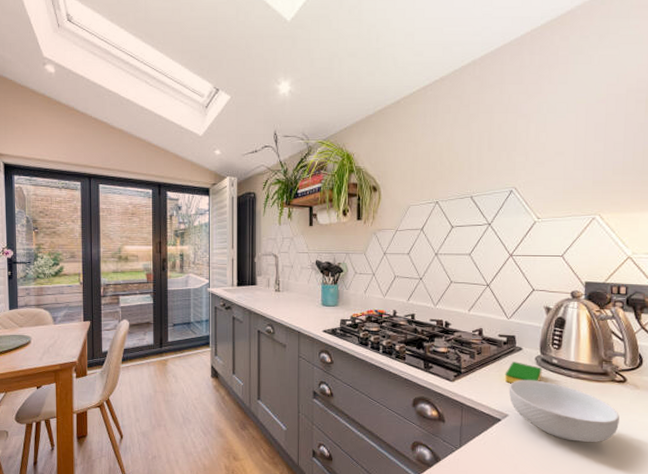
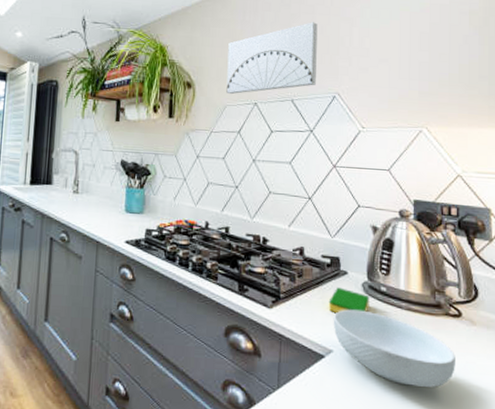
wall art: none [409,121,496,195] -> present [226,22,318,95]

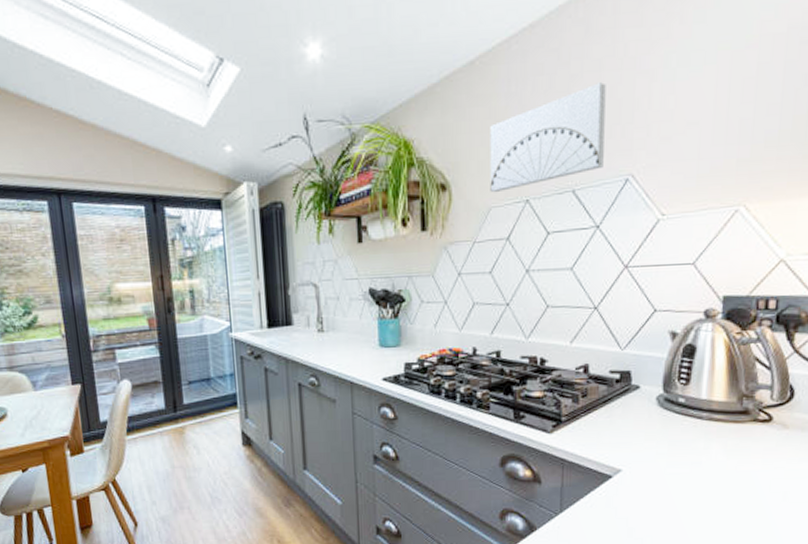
dish sponge: present [328,287,370,314] -> none [616,403,665,432]
cereal bowl: present [333,309,455,387] -> none [622,425,762,497]

